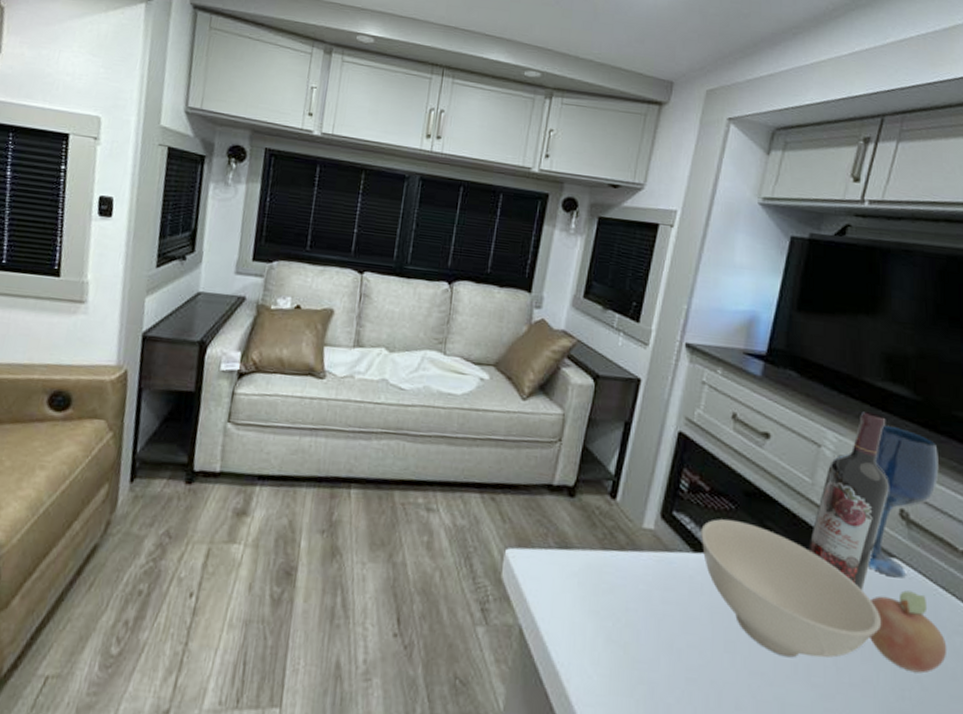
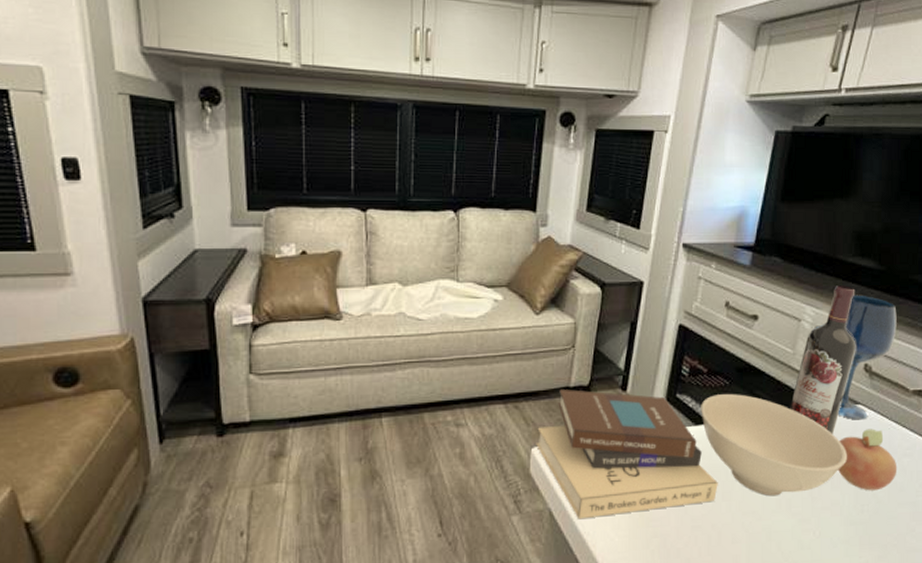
books: none [511,487,720,651] -> present [536,389,718,520]

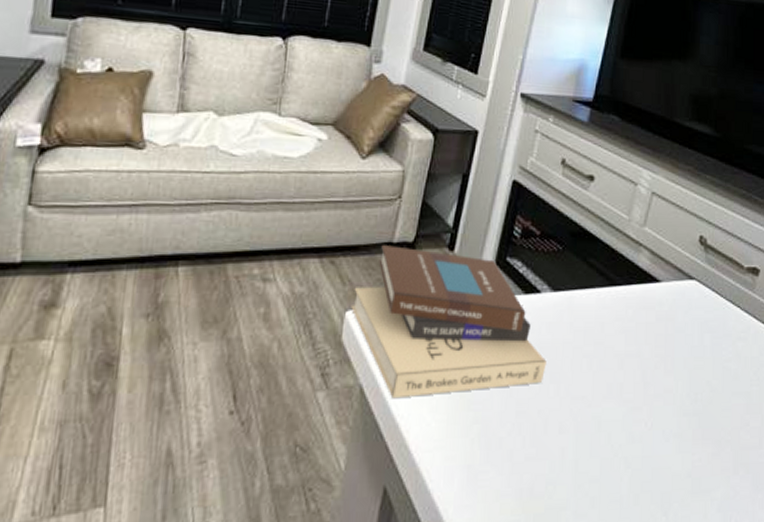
bowl: present [701,394,848,497] -> none [531,260,682,380]
wine bottle: present [790,285,856,434] -> none [624,150,692,312]
wineglass: present [837,295,897,420] -> none [672,161,732,297]
fruit: present [838,429,898,491] -> none [672,307,732,378]

